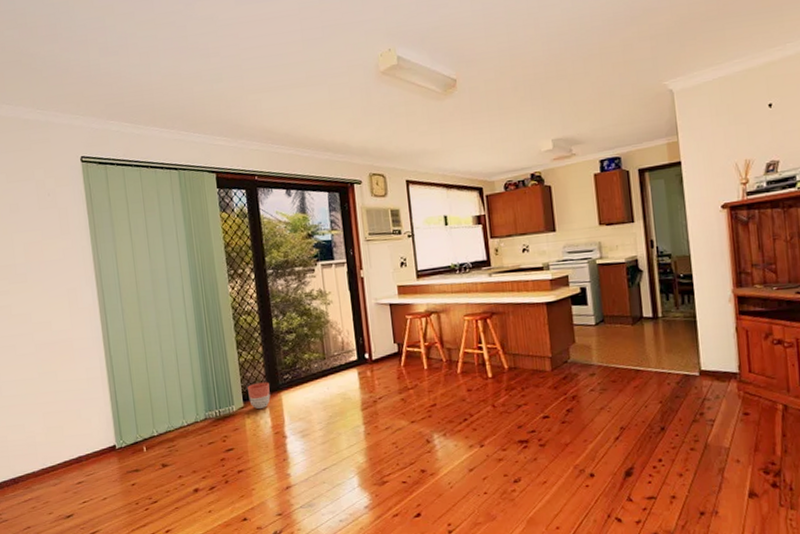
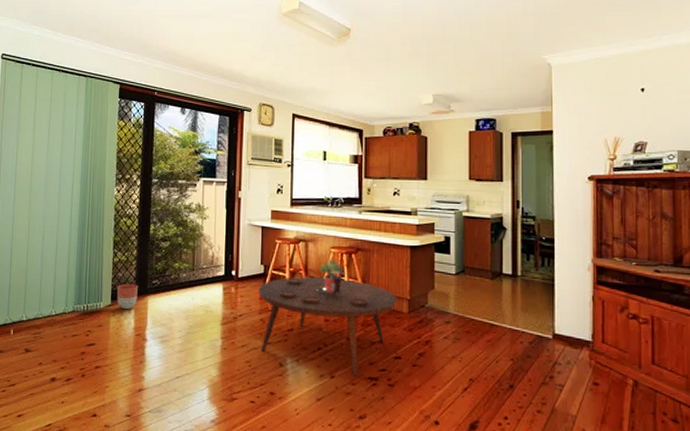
coffee table: none [395,346,540,441] -> present [259,277,398,375]
potted plant: none [455,327,482,362] -> present [319,259,345,293]

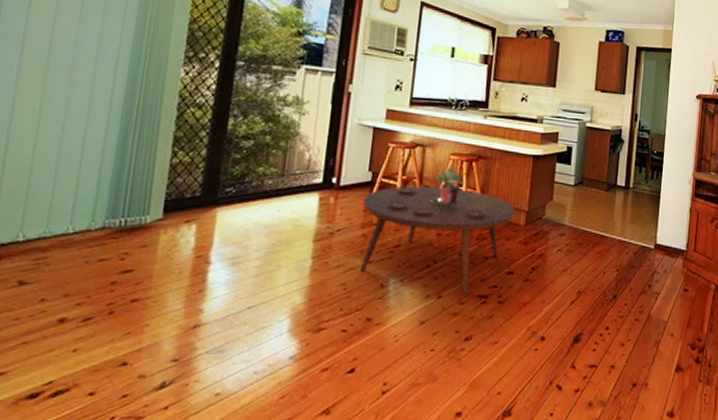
planter: present [117,283,138,310] -> none [172,191,204,225]

